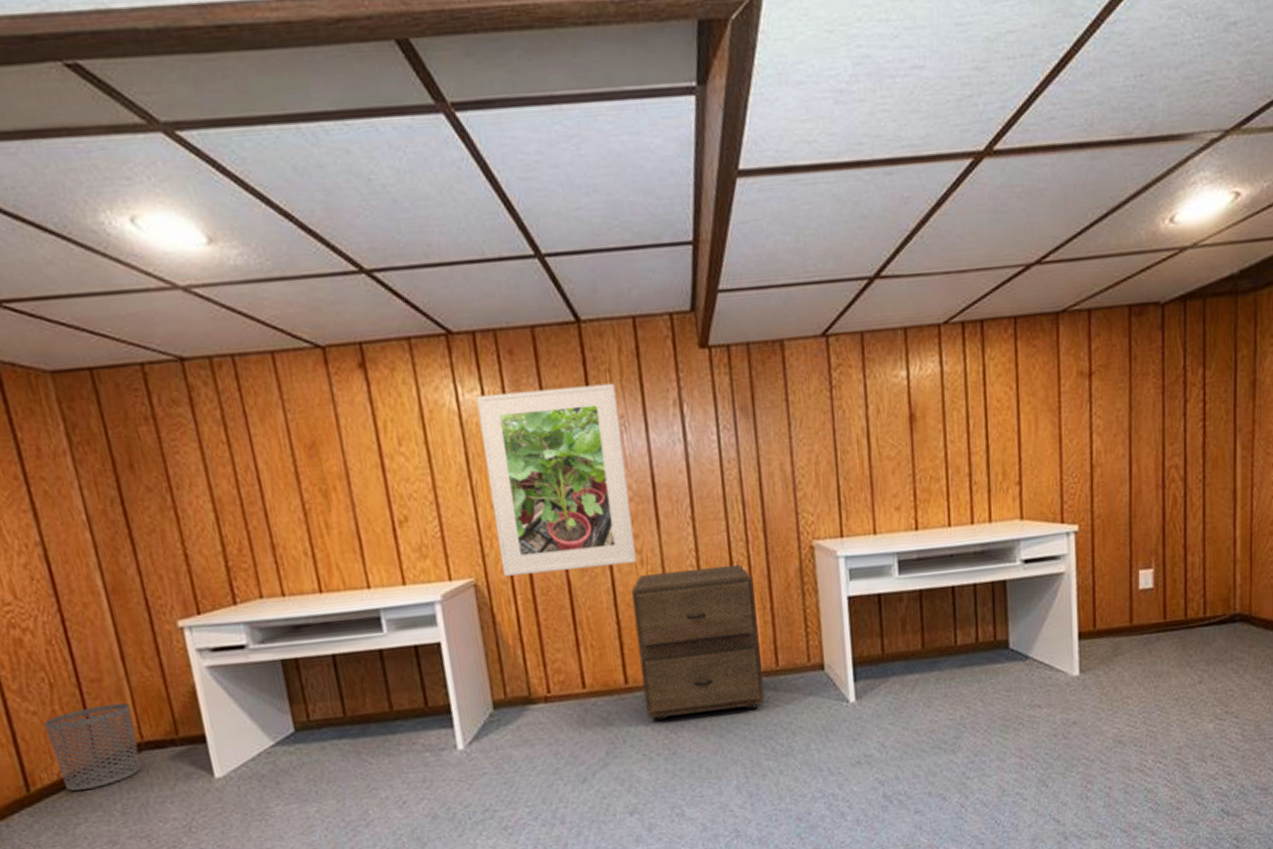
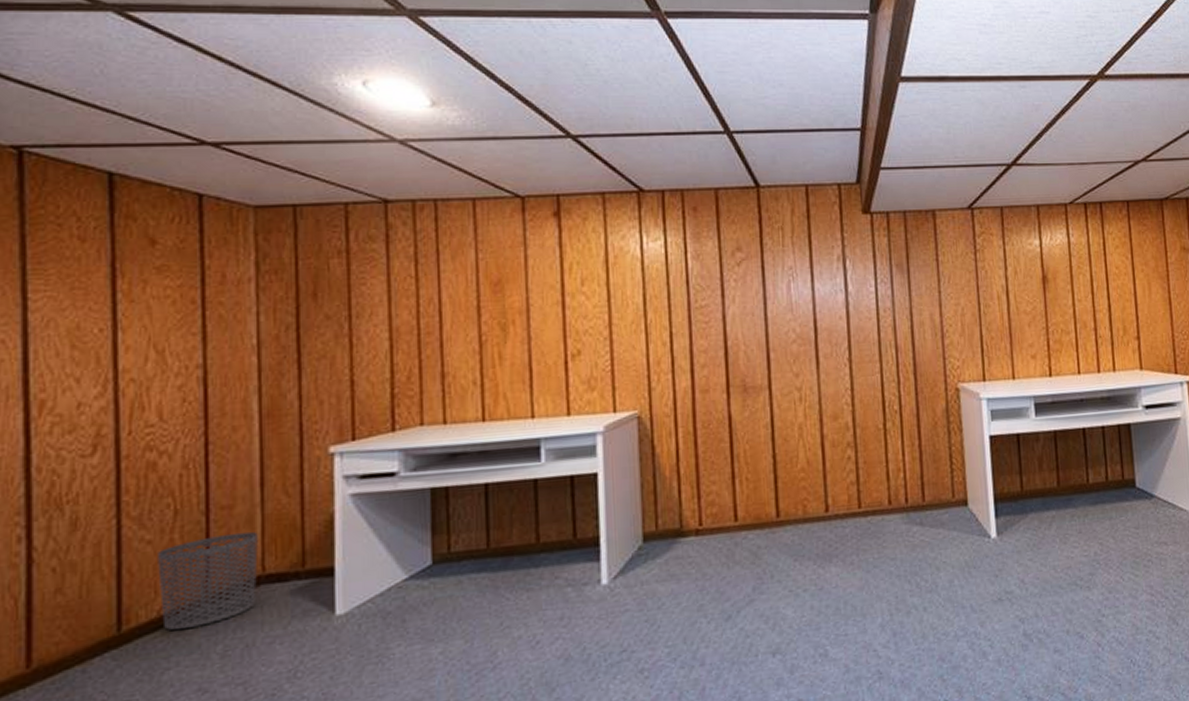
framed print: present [476,383,636,577] -> none [659,239,795,410]
filing cabinet: present [630,564,765,722] -> none [788,403,911,556]

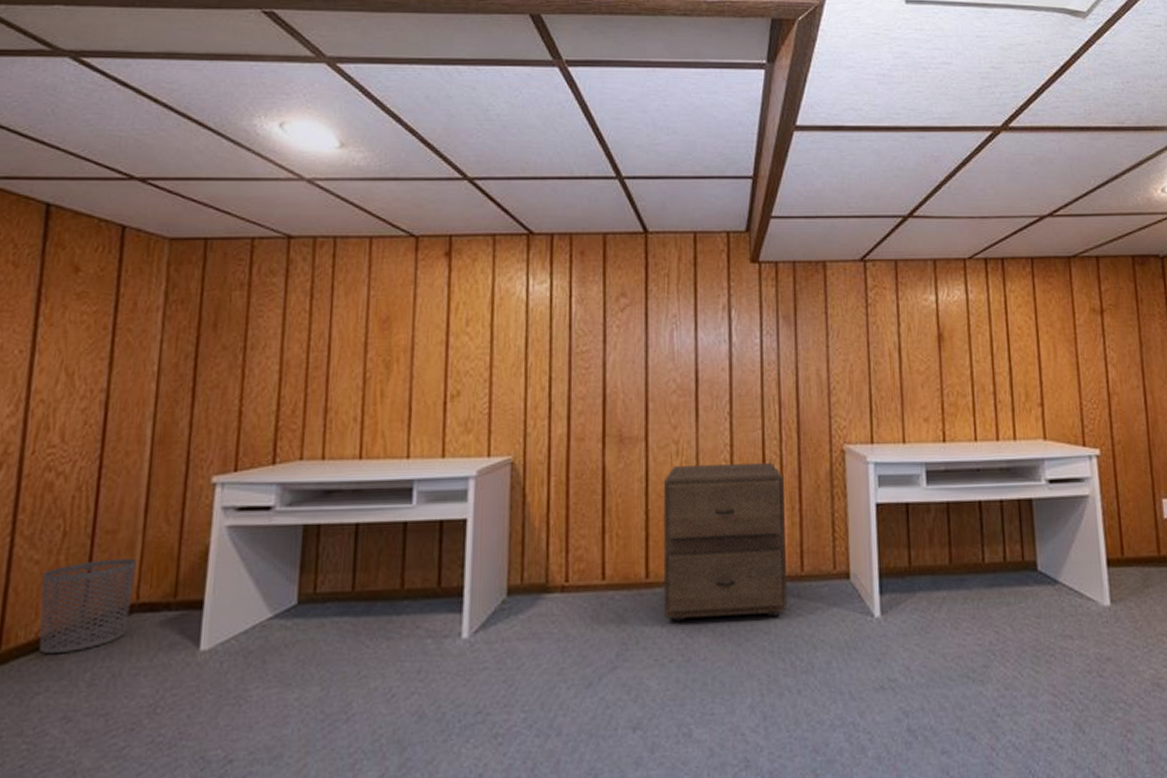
filing cabinet: none [788,403,911,556] -> present [663,462,787,623]

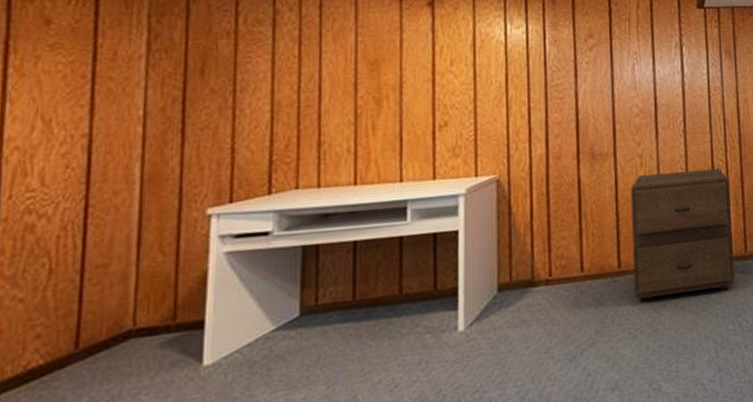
waste bin: present [39,558,137,655] -> none [27,288,131,385]

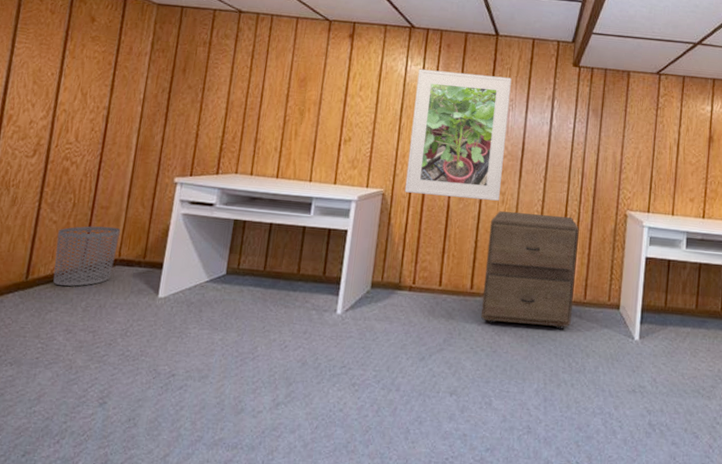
waste bin: none [27,288,131,385] -> present [53,226,121,287]
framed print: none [521,28,637,174] -> present [404,69,512,201]

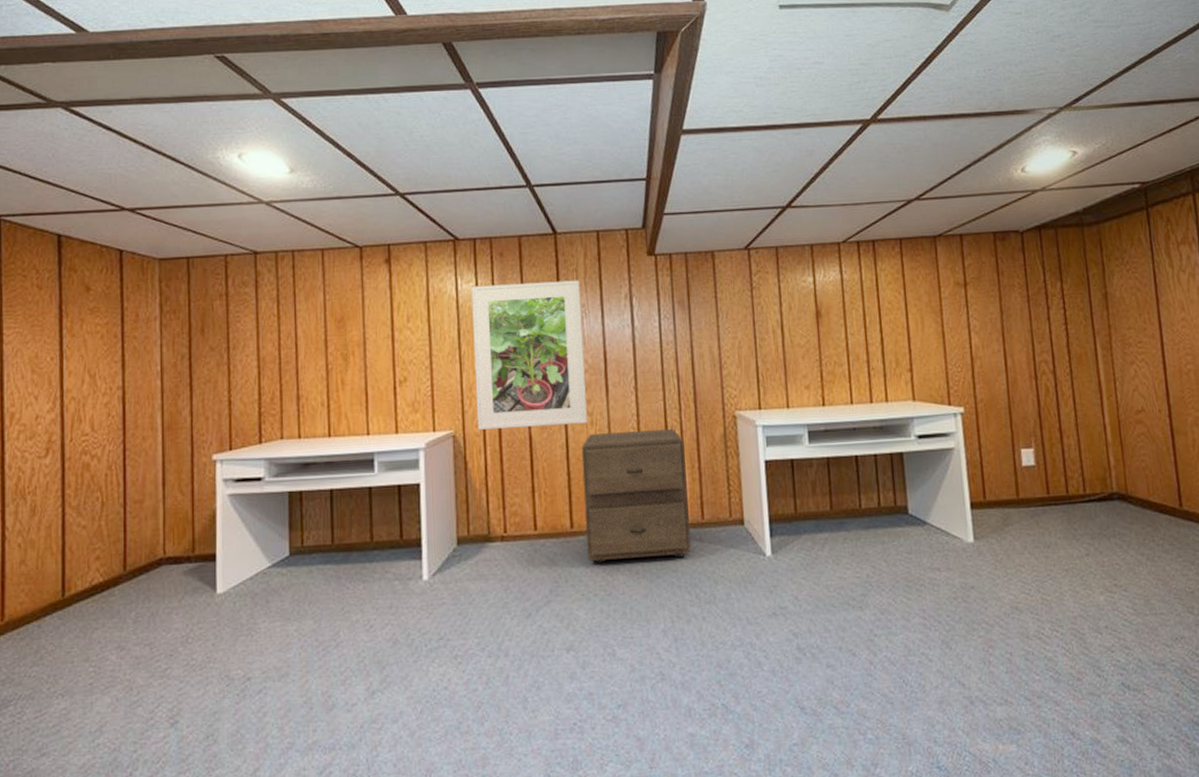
waste bin: present [53,226,121,287] -> none [90,522,161,599]

